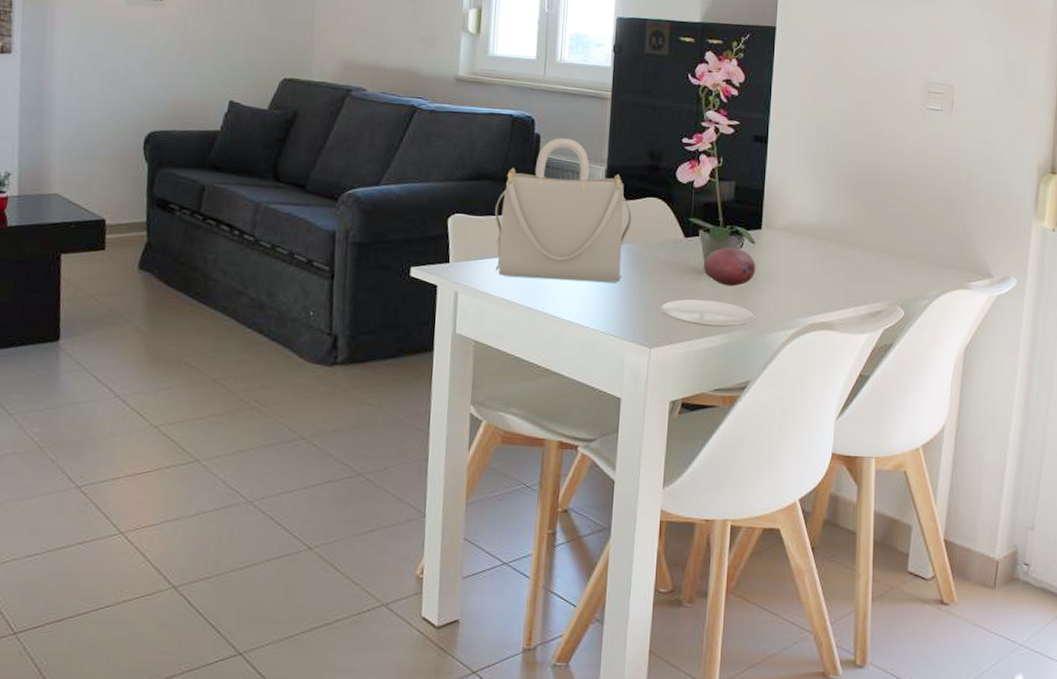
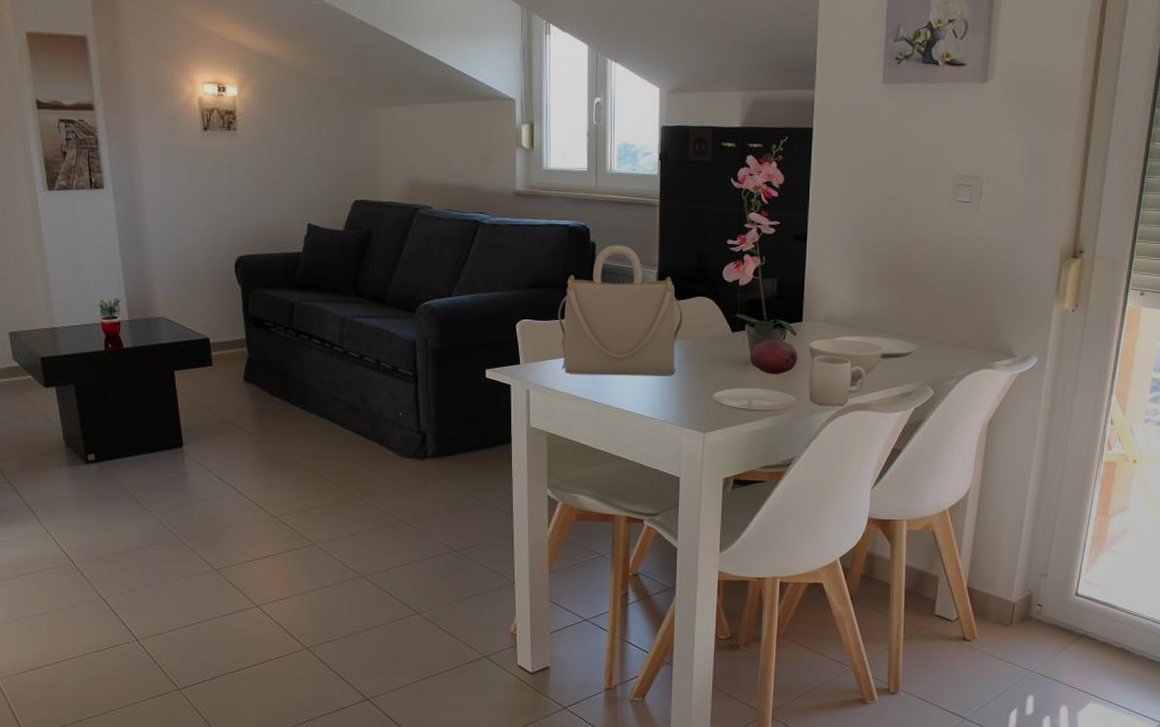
bowl: none [767,249,851,302] -> present [808,338,885,386]
mug: none [767,267,831,324] -> present [809,356,867,406]
plate: none [794,246,887,274] -> present [832,335,918,358]

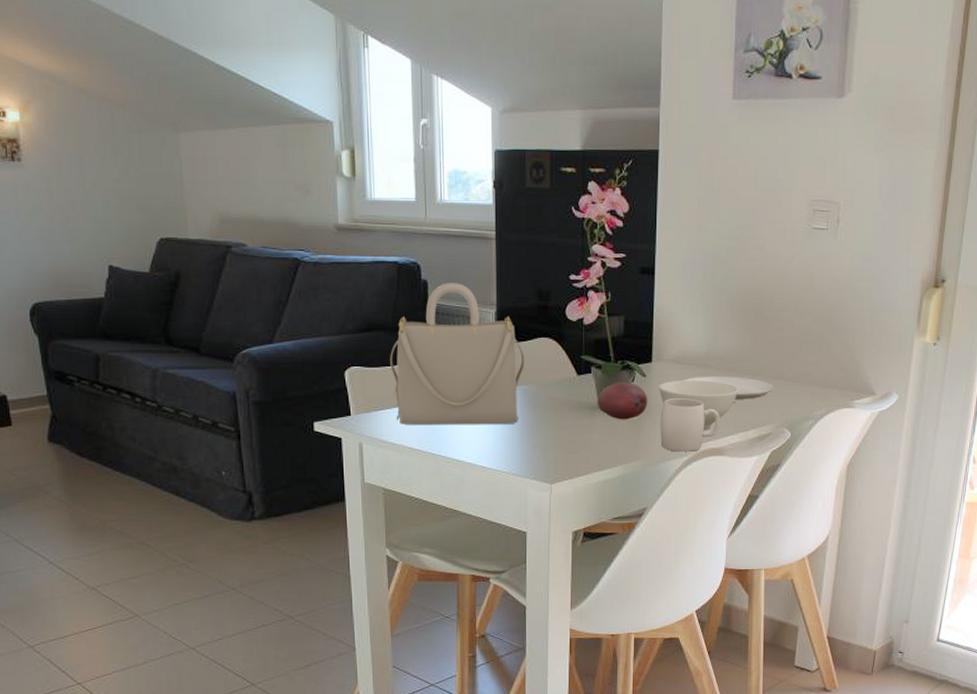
plate: present [712,387,798,412] -> none [559,434,649,460]

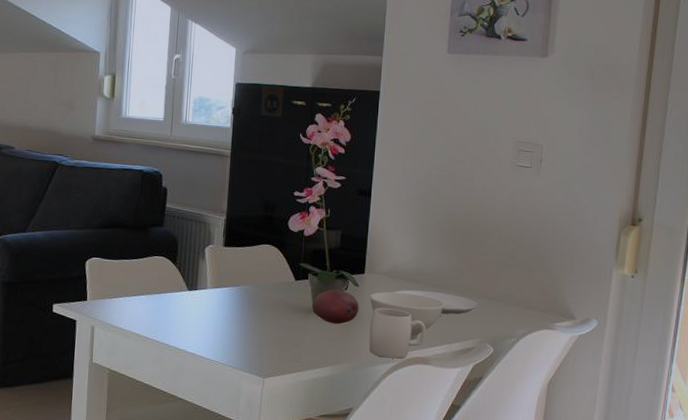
handbag: present [390,283,525,424] -> none [127,191,249,320]

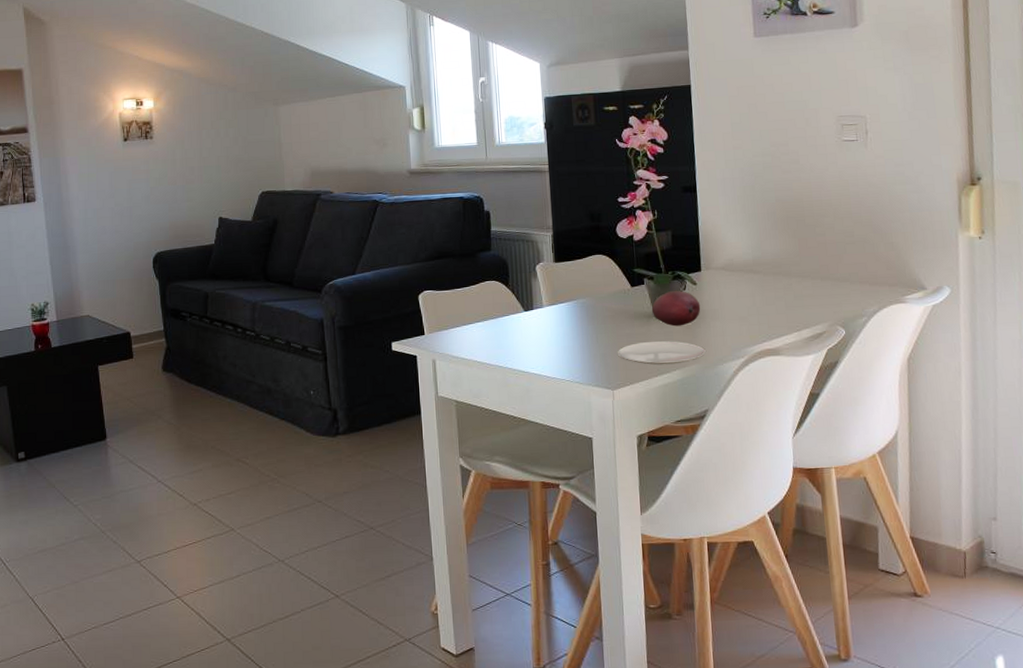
plate: none [273,335,358,361] -> present [618,340,706,365]
bowl: present [369,291,445,339] -> none [709,285,789,331]
mug: present [369,308,427,359] -> none [714,302,774,354]
plate: present [393,289,478,314] -> none [733,279,823,301]

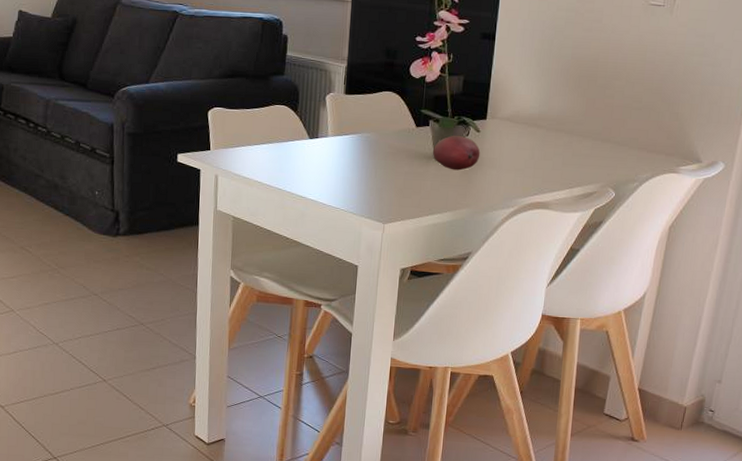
plate: present [618,340,706,365] -> none [394,181,478,206]

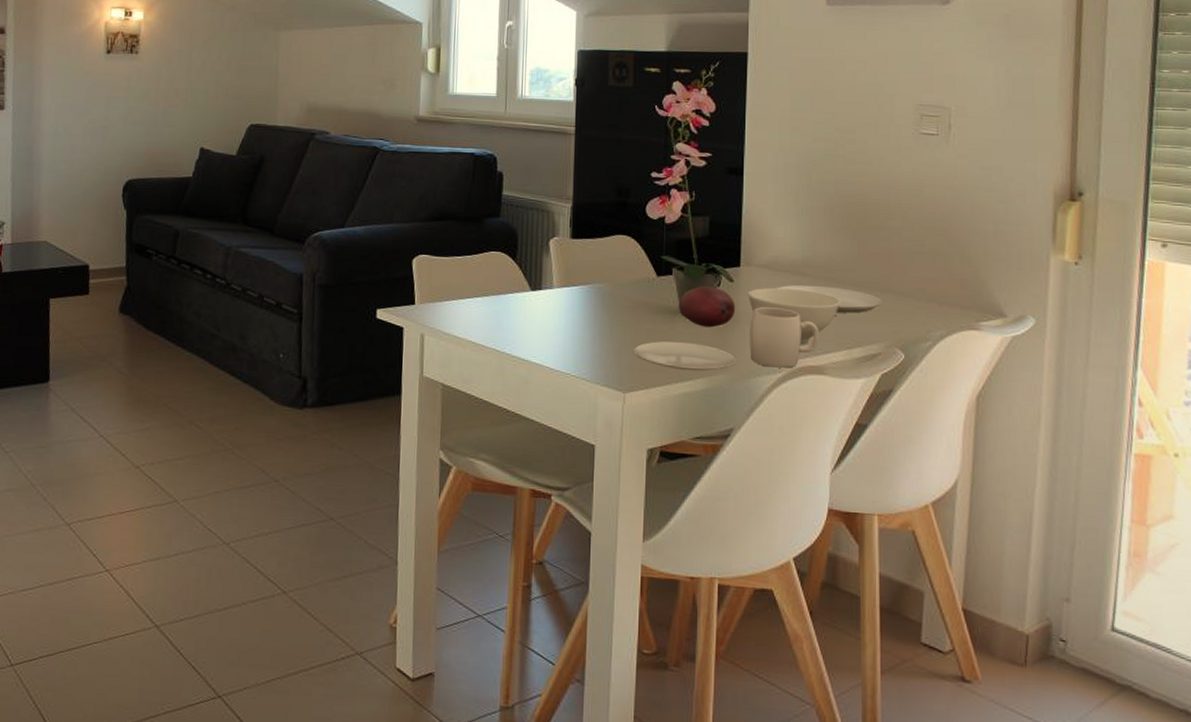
plate: none [394,181,478,206] -> present [634,341,737,371]
mug: none [489,153,548,204] -> present [749,307,820,368]
bowl: none [490,137,568,184] -> present [747,287,841,344]
plate: none [515,135,602,159] -> present [776,284,882,313]

